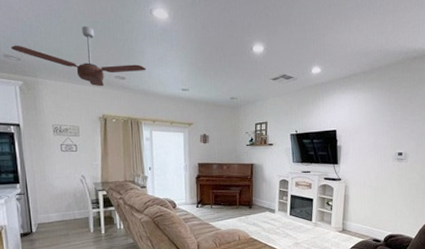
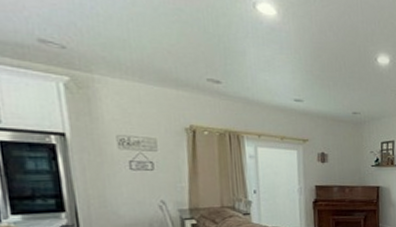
ceiling fan: present [11,26,146,87] -> none [50,14,249,91]

